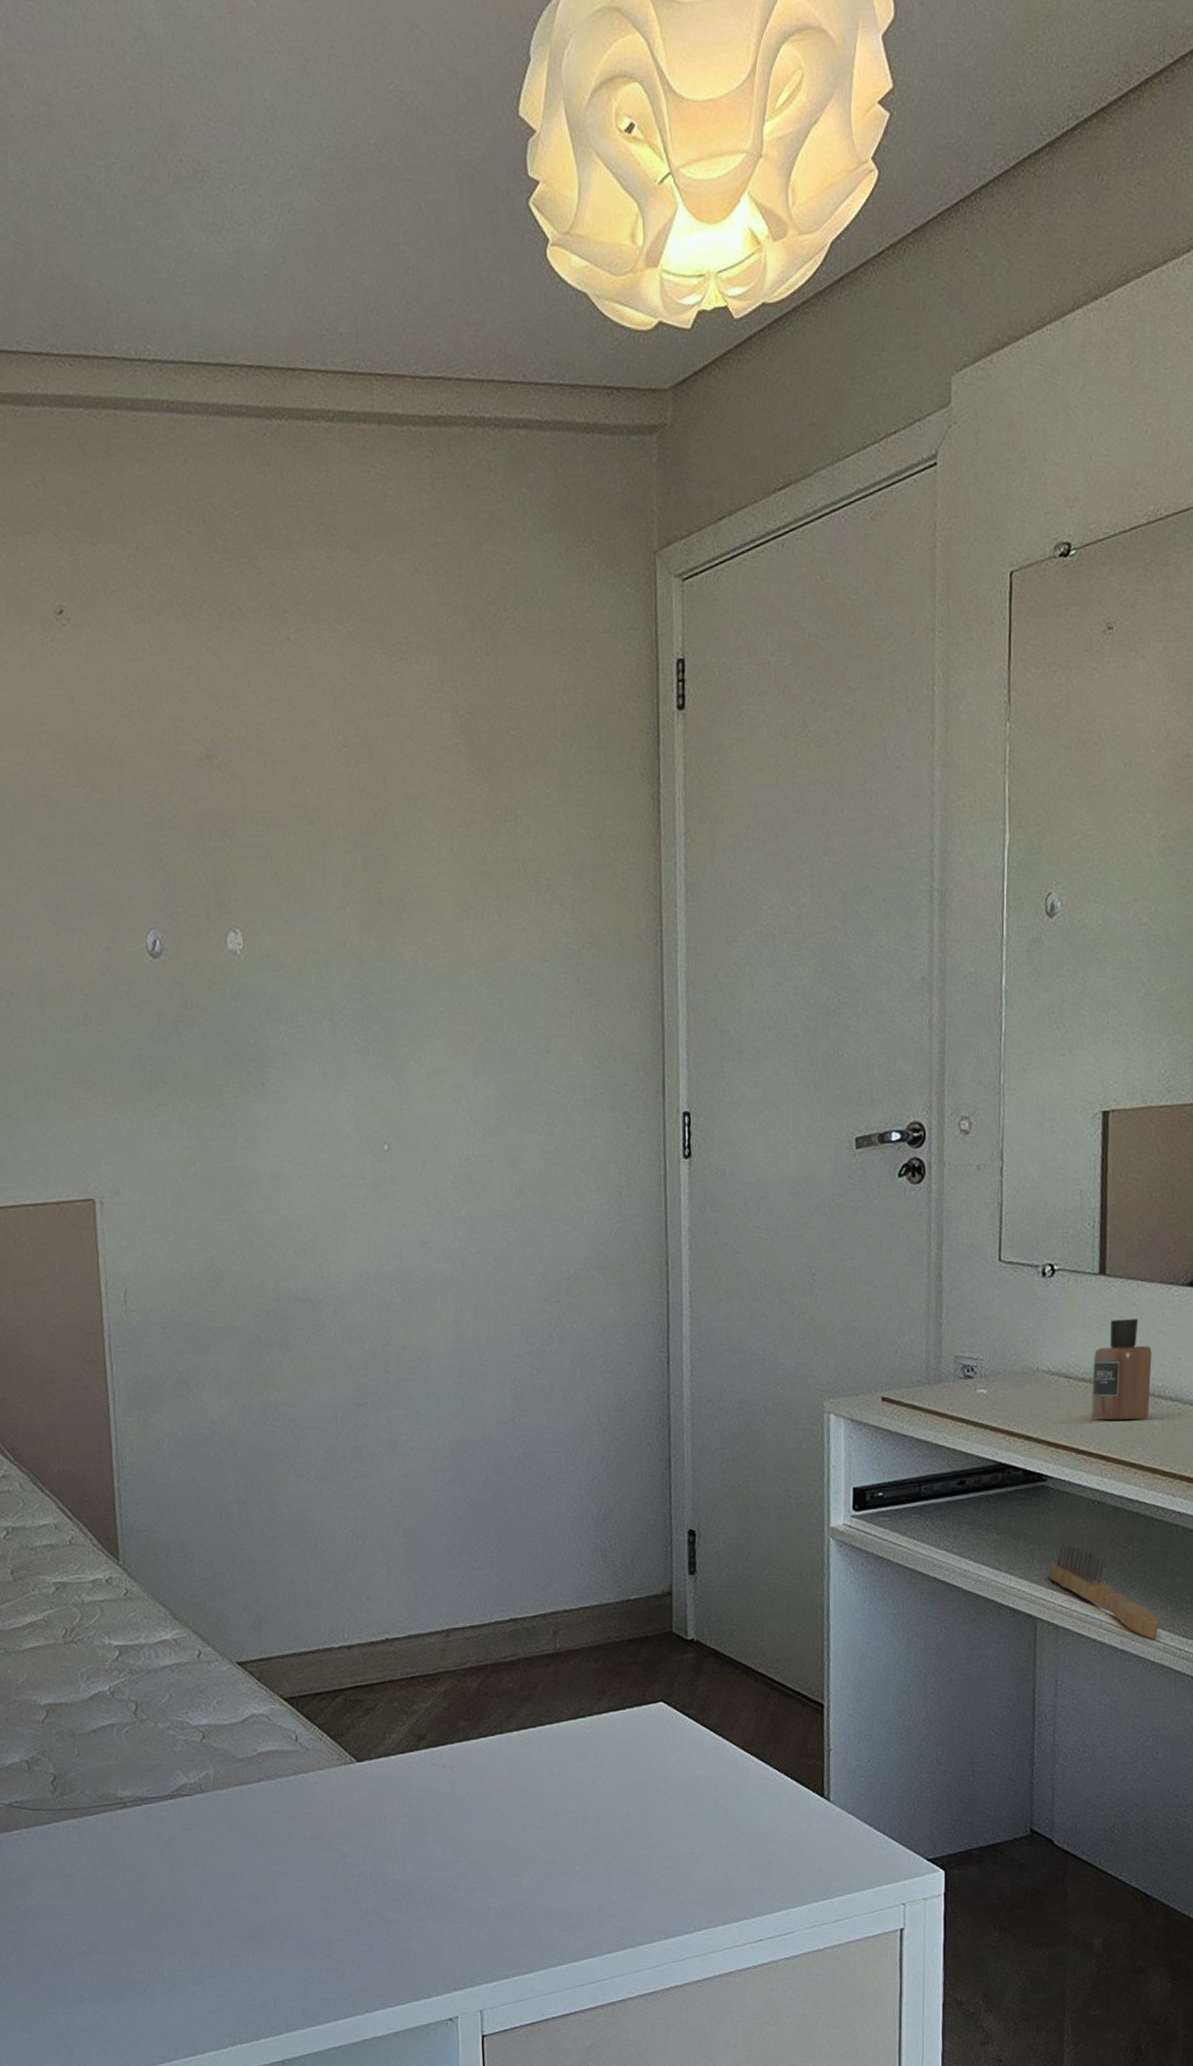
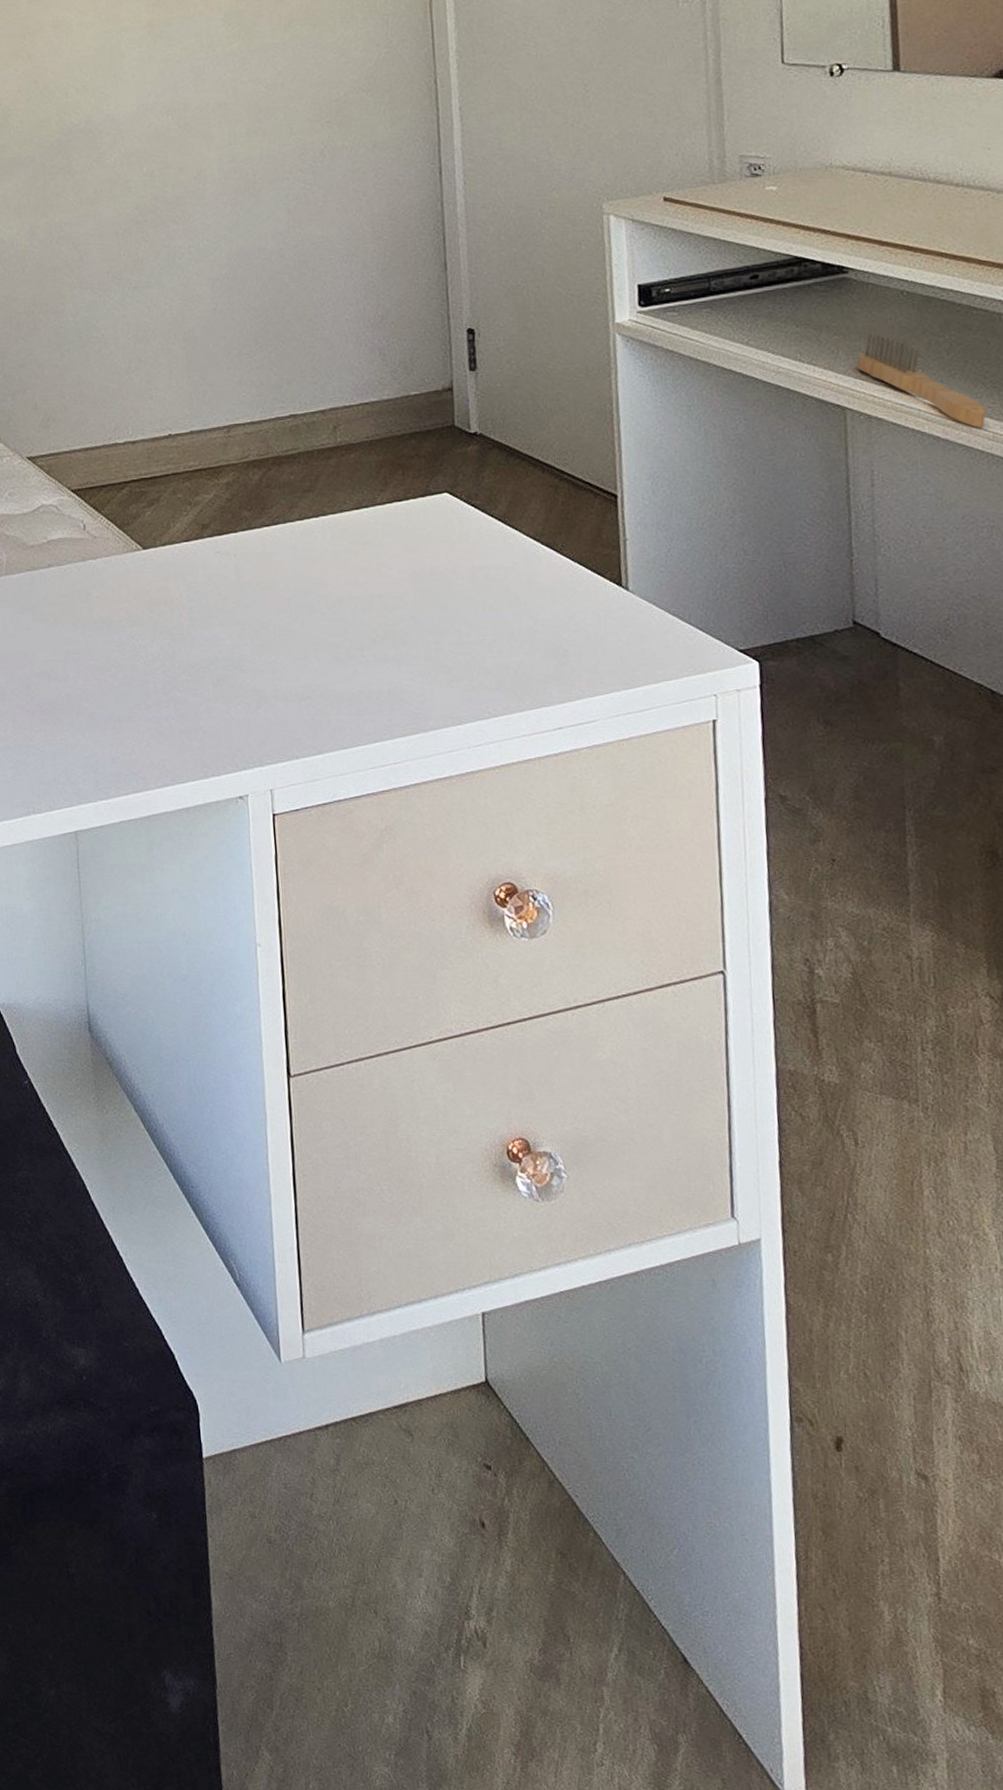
perfume: present [1091,1318,1152,1420] -> none [892,111,959,212]

